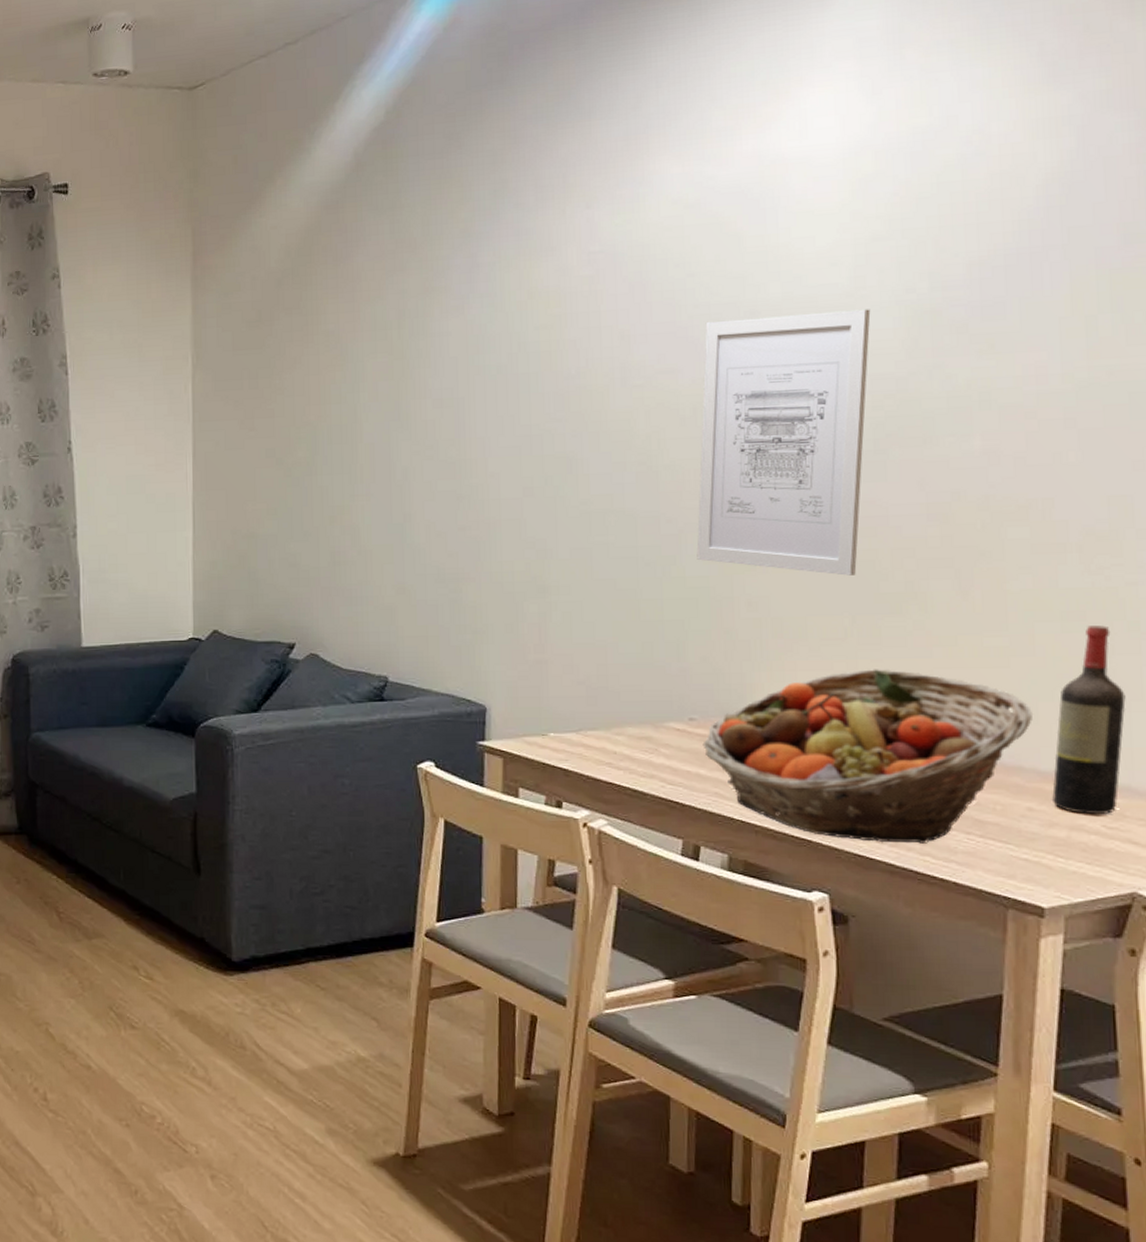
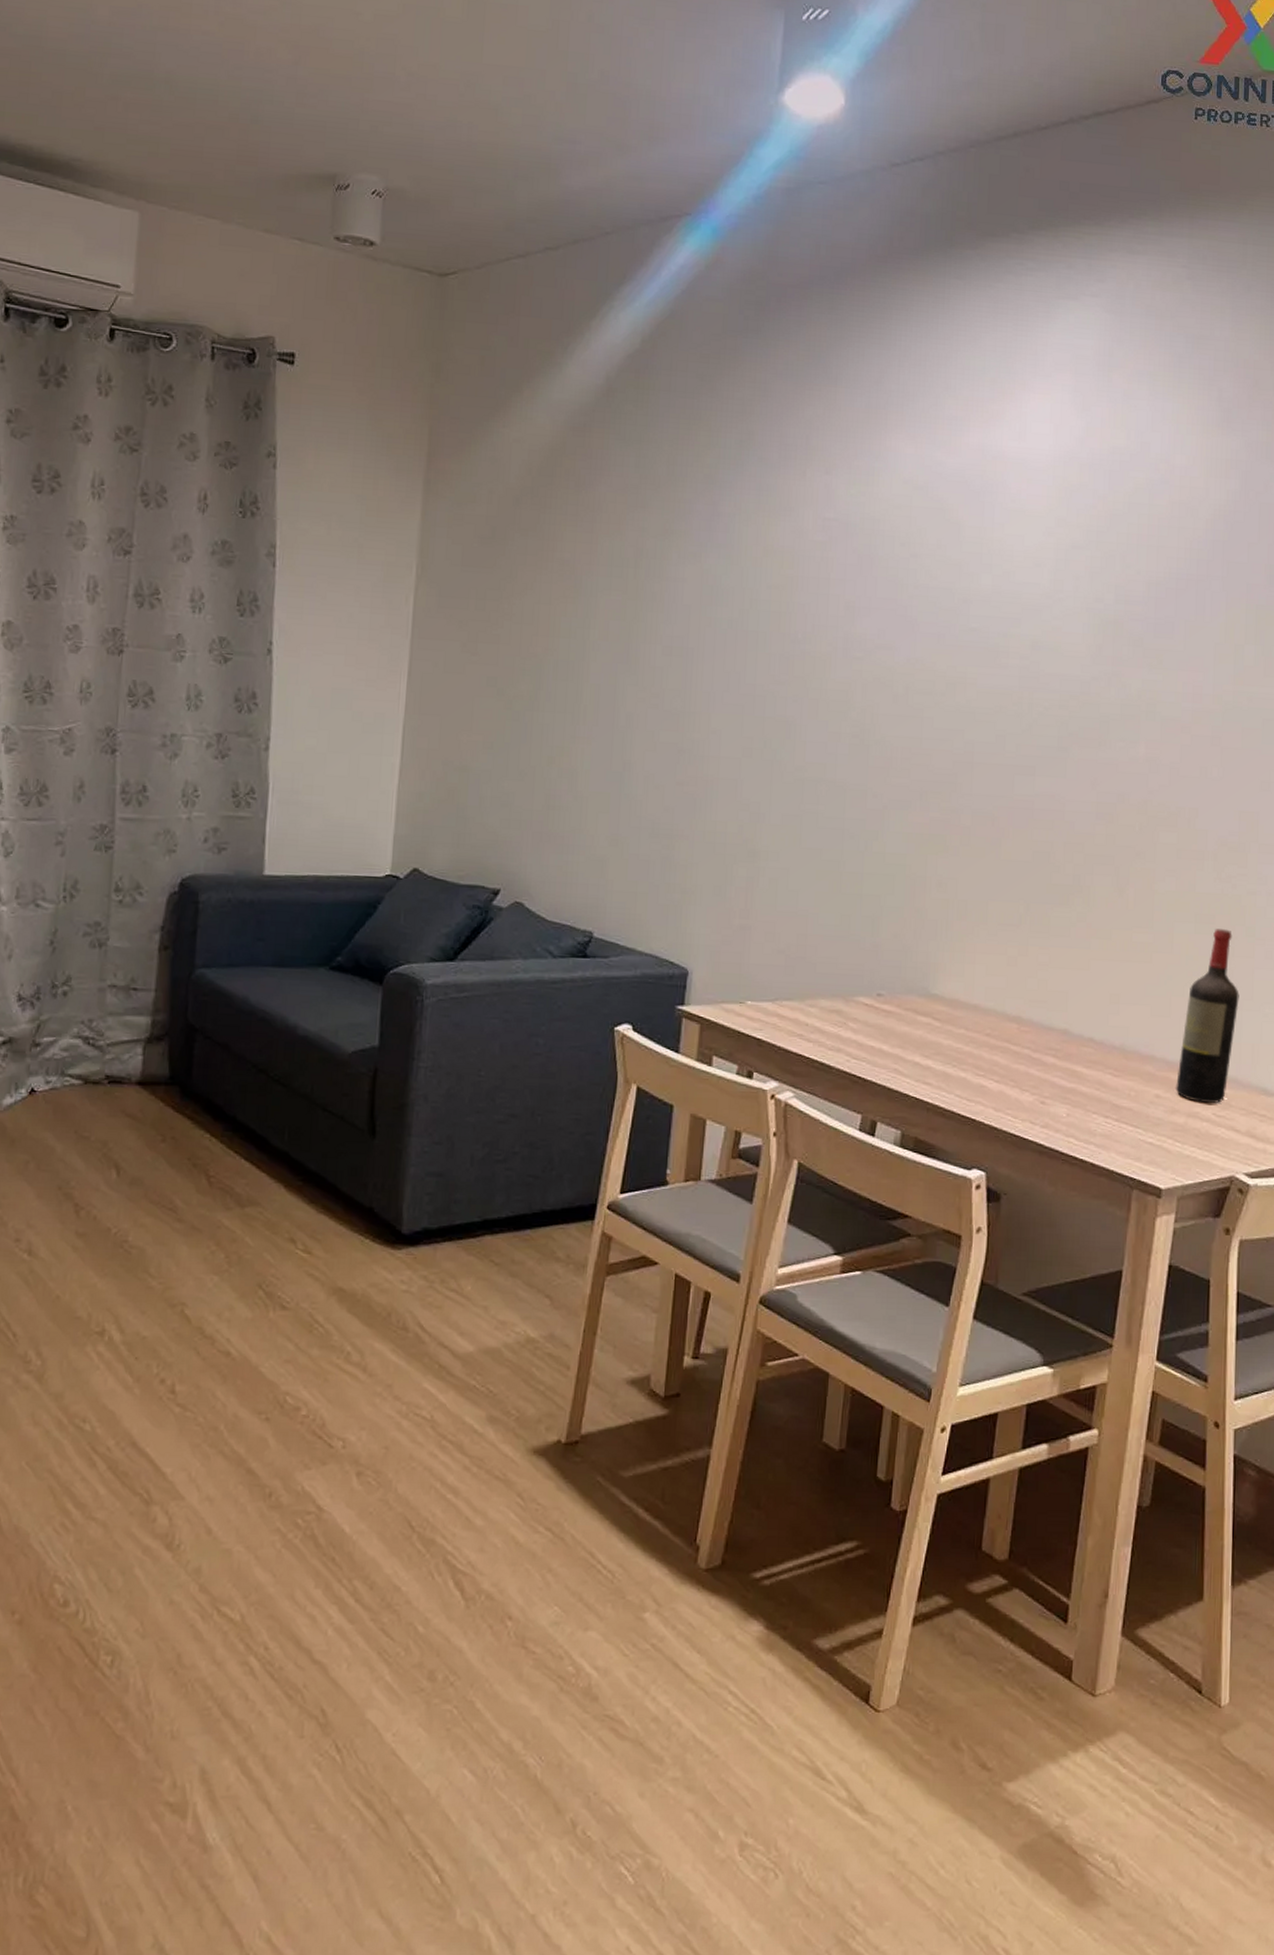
wall art: present [696,309,871,576] -> none [897,603,1065,865]
fruit basket: present [702,669,1032,844] -> none [887,956,1166,1126]

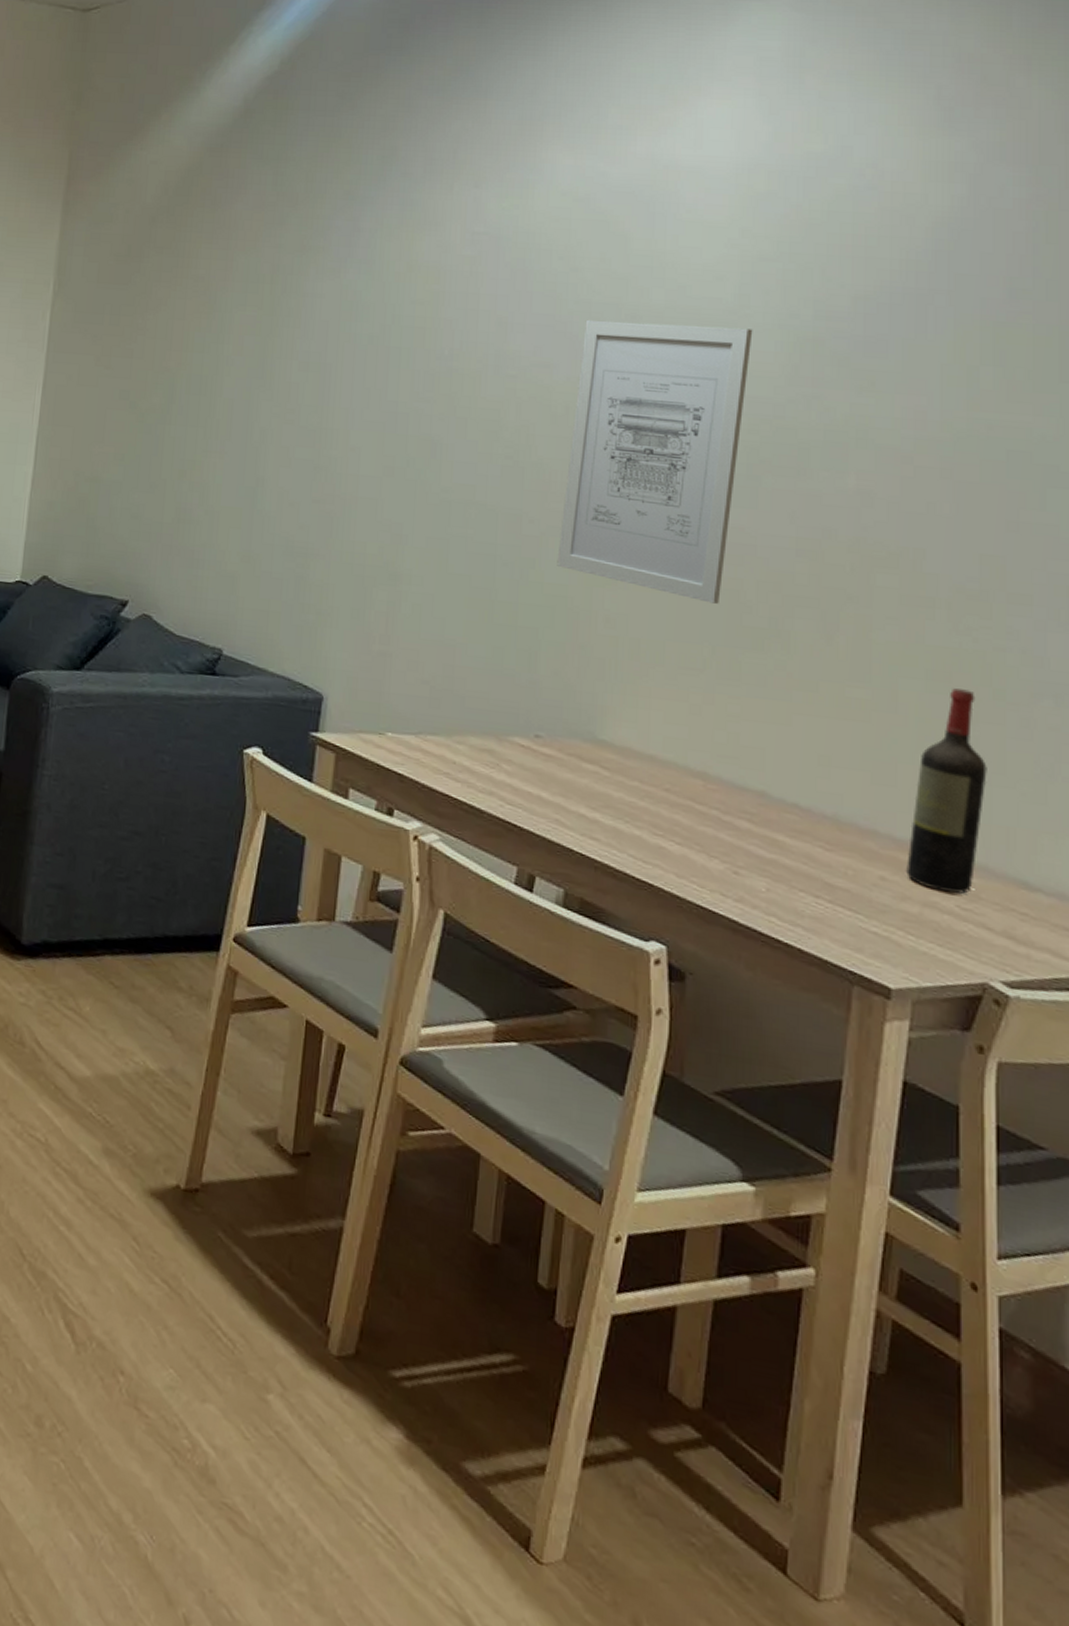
wall art: none [897,603,1065,865] -> present [557,319,753,604]

